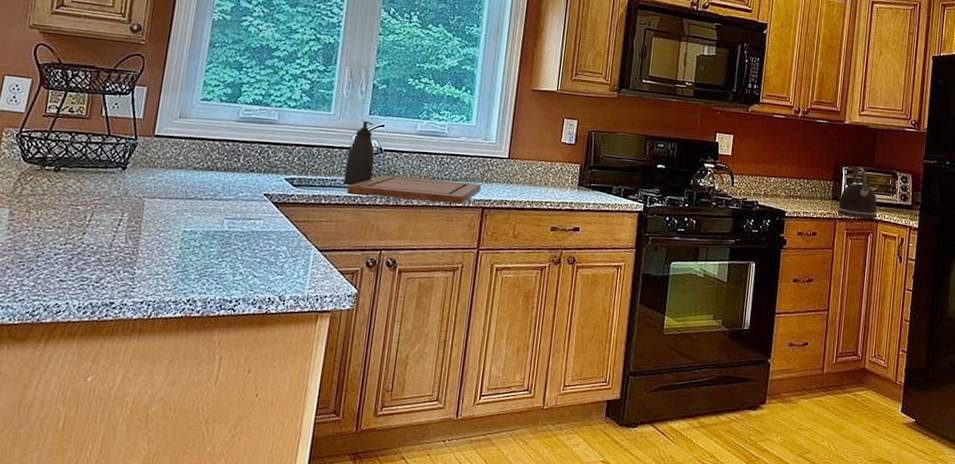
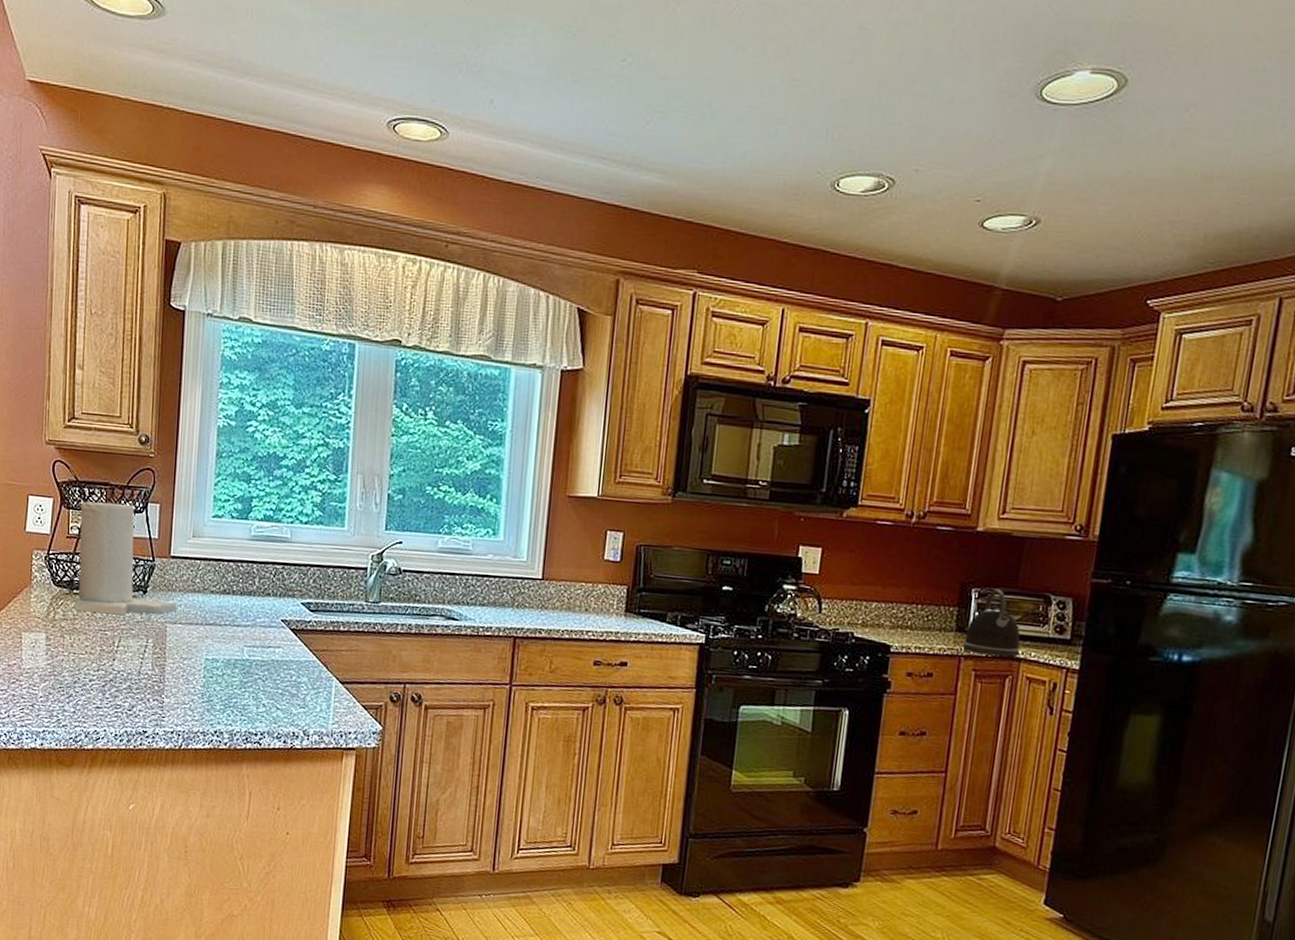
paper towel: none [44,82,157,191] -> present [74,501,176,616]
soap dispenser: present [343,121,375,185] -> none [362,538,394,611]
cutting board: present [346,174,482,204] -> none [365,598,513,633]

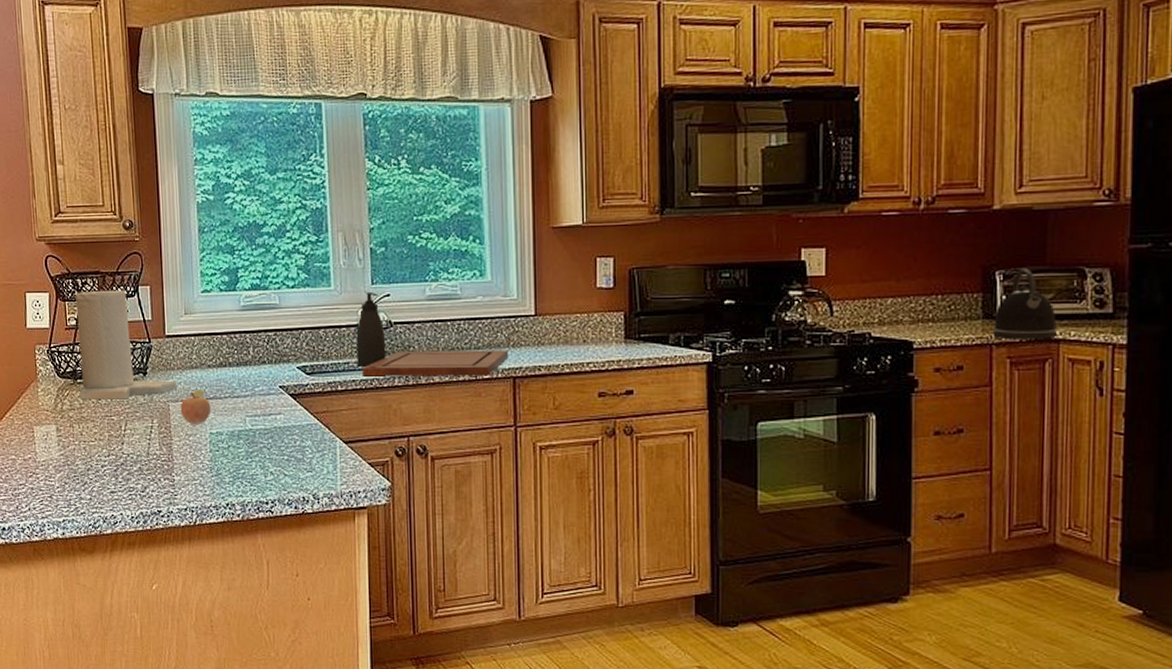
fruit: none [177,614,210,649] -> present [180,390,211,424]
soap dispenser: none [362,538,394,611] -> present [356,293,386,367]
cutting board: none [365,598,513,633] -> present [361,349,509,377]

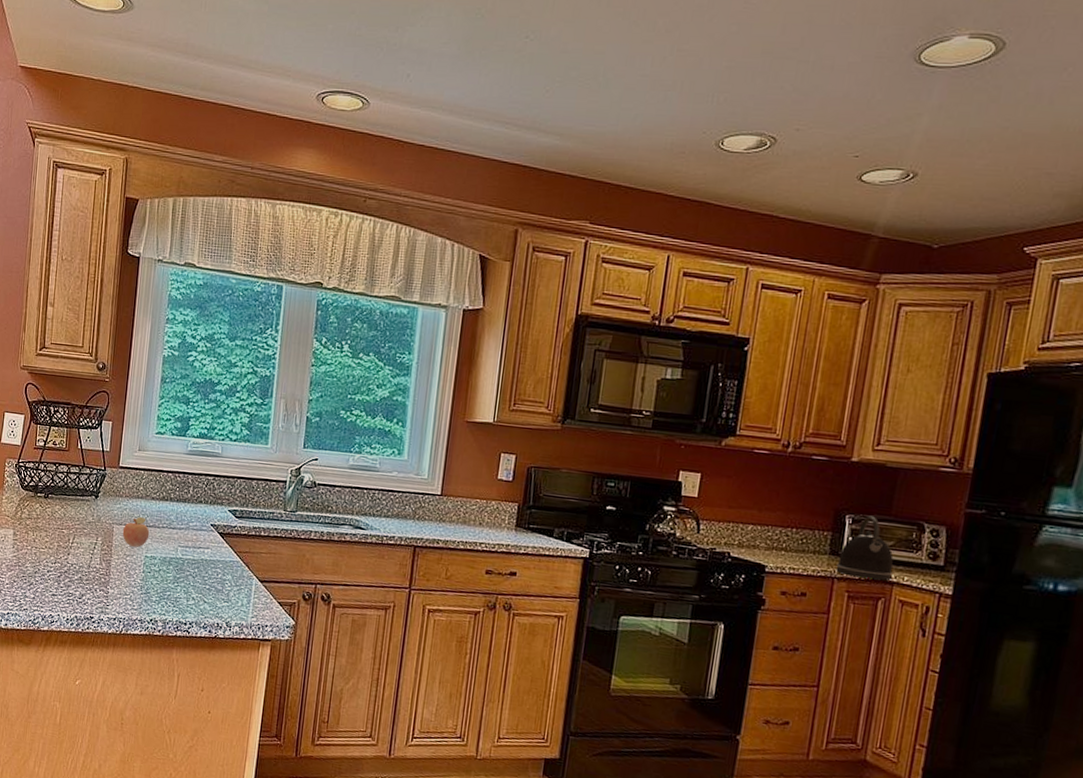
paper towel: present [75,289,176,399] -> none [37,418,123,517]
soap dispenser: present [356,293,386,367] -> none [281,455,309,519]
cutting board: present [361,349,509,377] -> none [283,508,414,542]

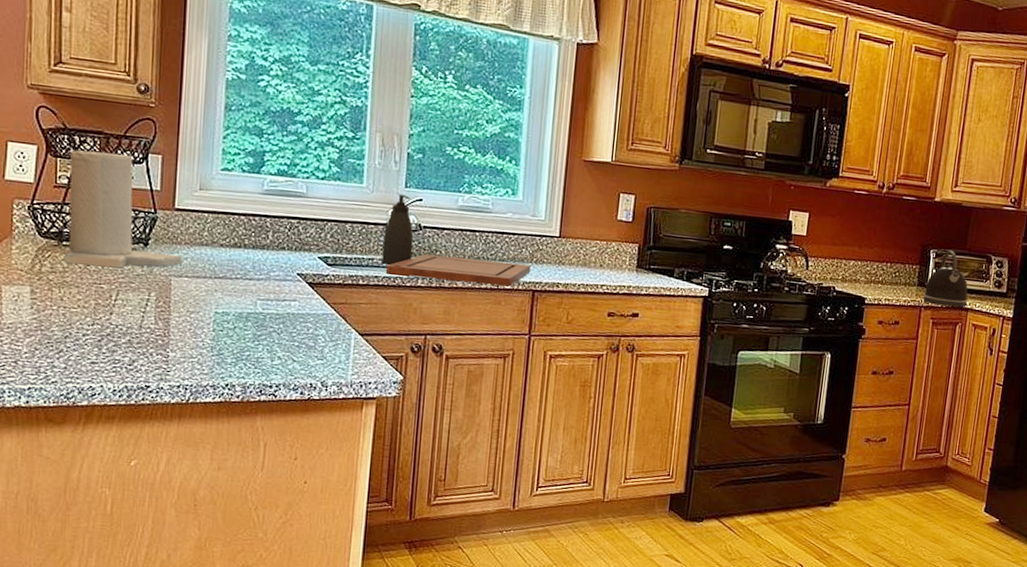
paper towel: none [37,418,123,517] -> present [63,150,182,269]
fruit: present [122,517,150,548] -> none [183,267,220,303]
soap dispenser: none [281,455,309,519] -> present [381,195,414,265]
cutting board: none [283,508,414,542] -> present [385,253,531,287]

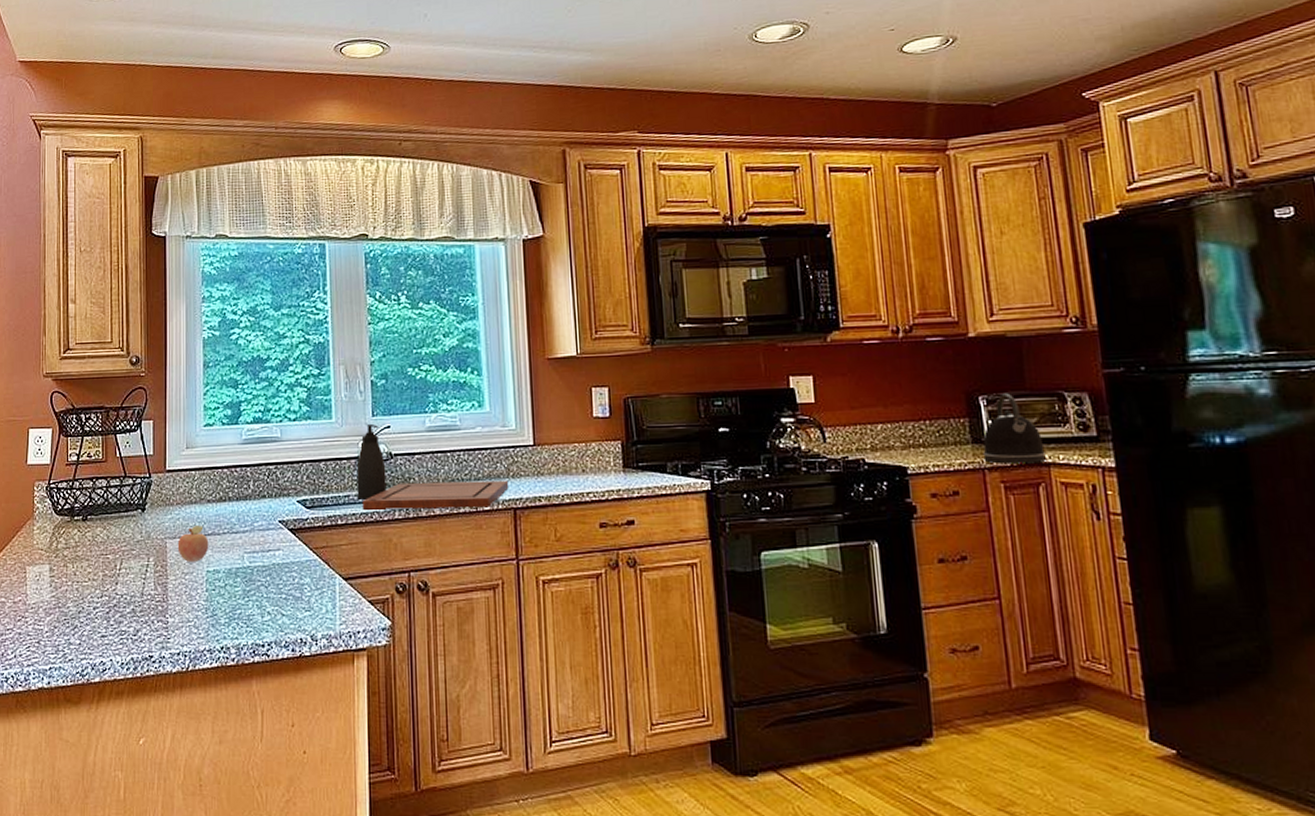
paper towel: present [63,150,182,269] -> none [75,424,175,537]
fruit: none [183,267,220,303] -> present [177,526,209,562]

